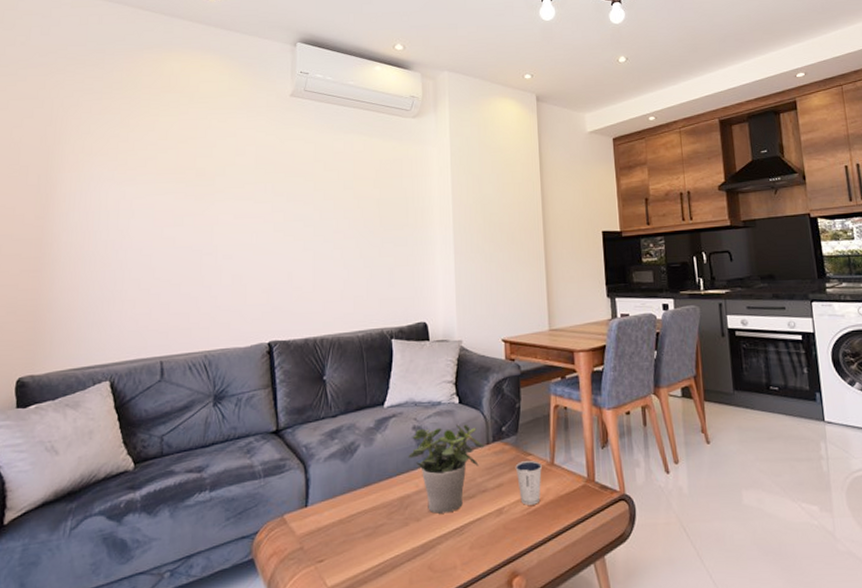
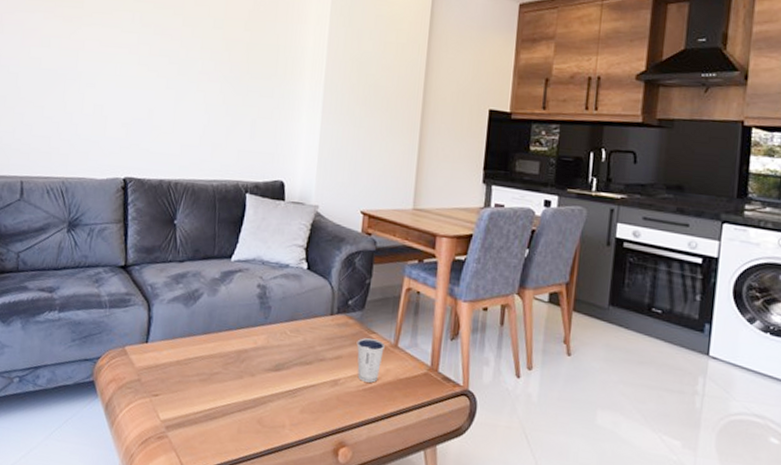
potted plant: present [408,424,485,514] -> none [250,288,329,375]

